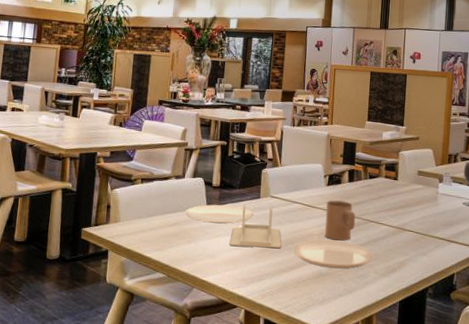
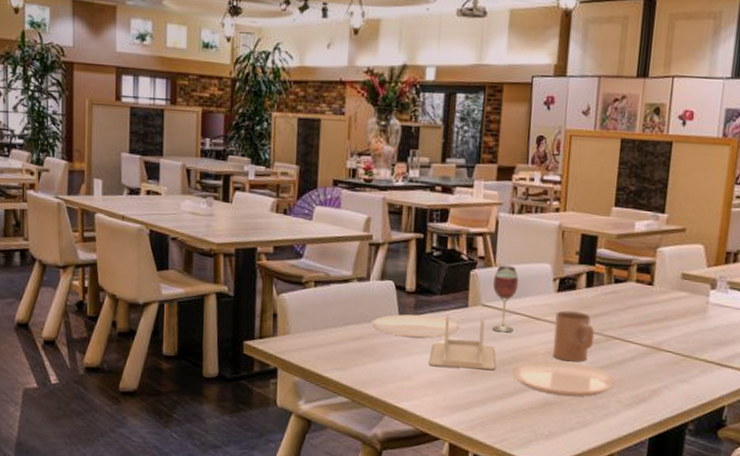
wineglass: none [279,165,299,218] -> present [492,265,519,333]

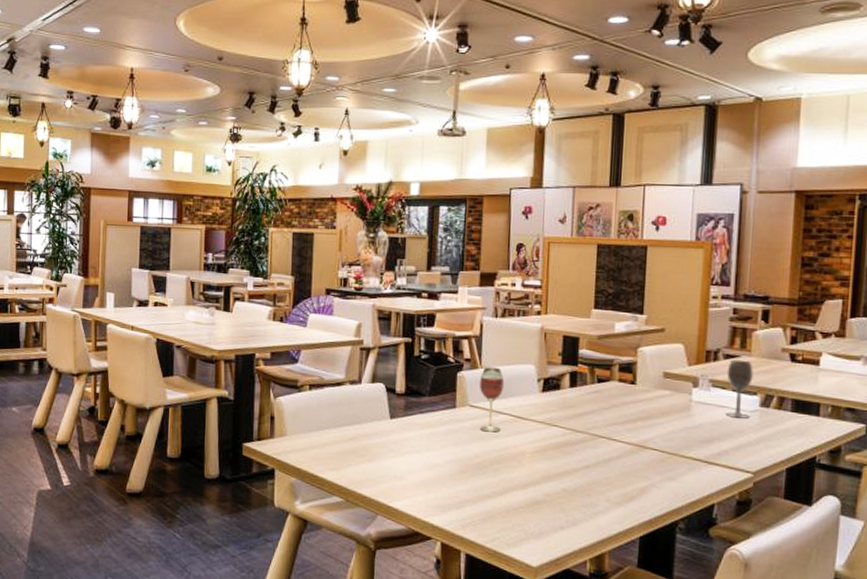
plate: present [371,314,461,339] -> none [364,415,449,439]
napkin holder: present [429,314,496,370] -> none [419,415,485,470]
plate: present [511,359,617,397] -> none [500,458,605,496]
cup: present [552,310,595,362] -> none [539,410,581,461]

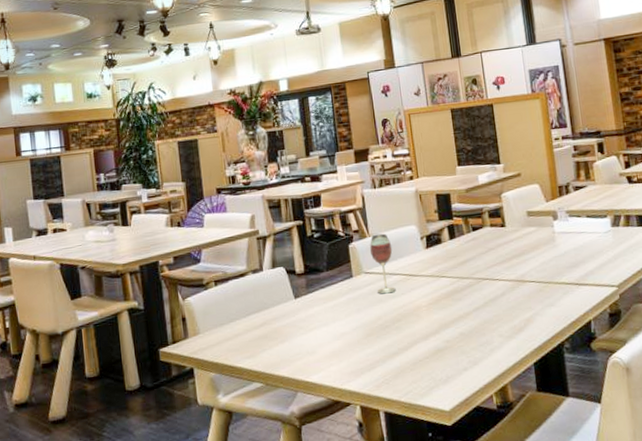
wine glass: present [725,359,754,419] -> none [578,189,605,241]

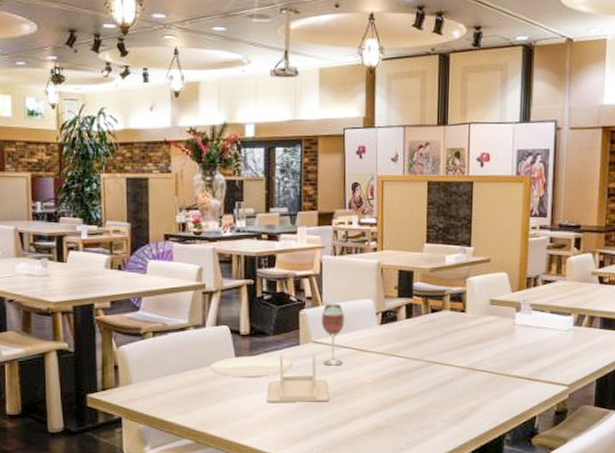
plate: none [271,291,350,316] -> present [210,355,294,378]
napkin holder: none [328,283,388,337] -> present [267,353,330,402]

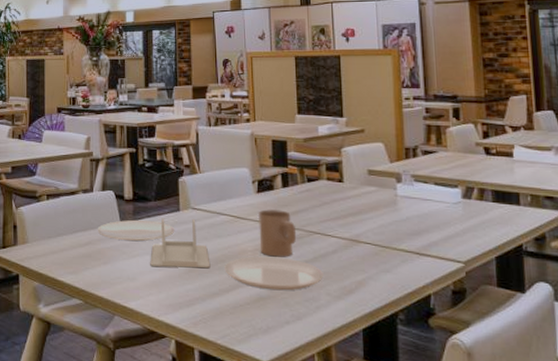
wineglass: present [322,303,345,366] -> none [200,171,222,233]
plate: none [343,387,440,420] -> present [224,256,324,291]
cup: none [380,341,417,388] -> present [258,209,297,257]

